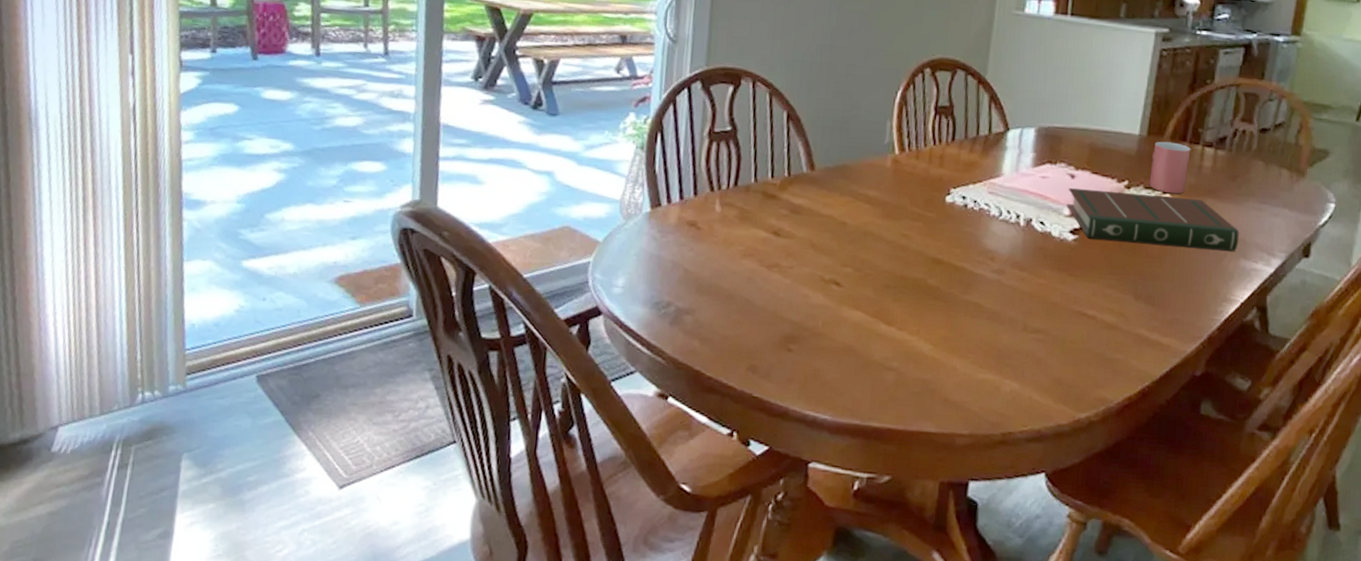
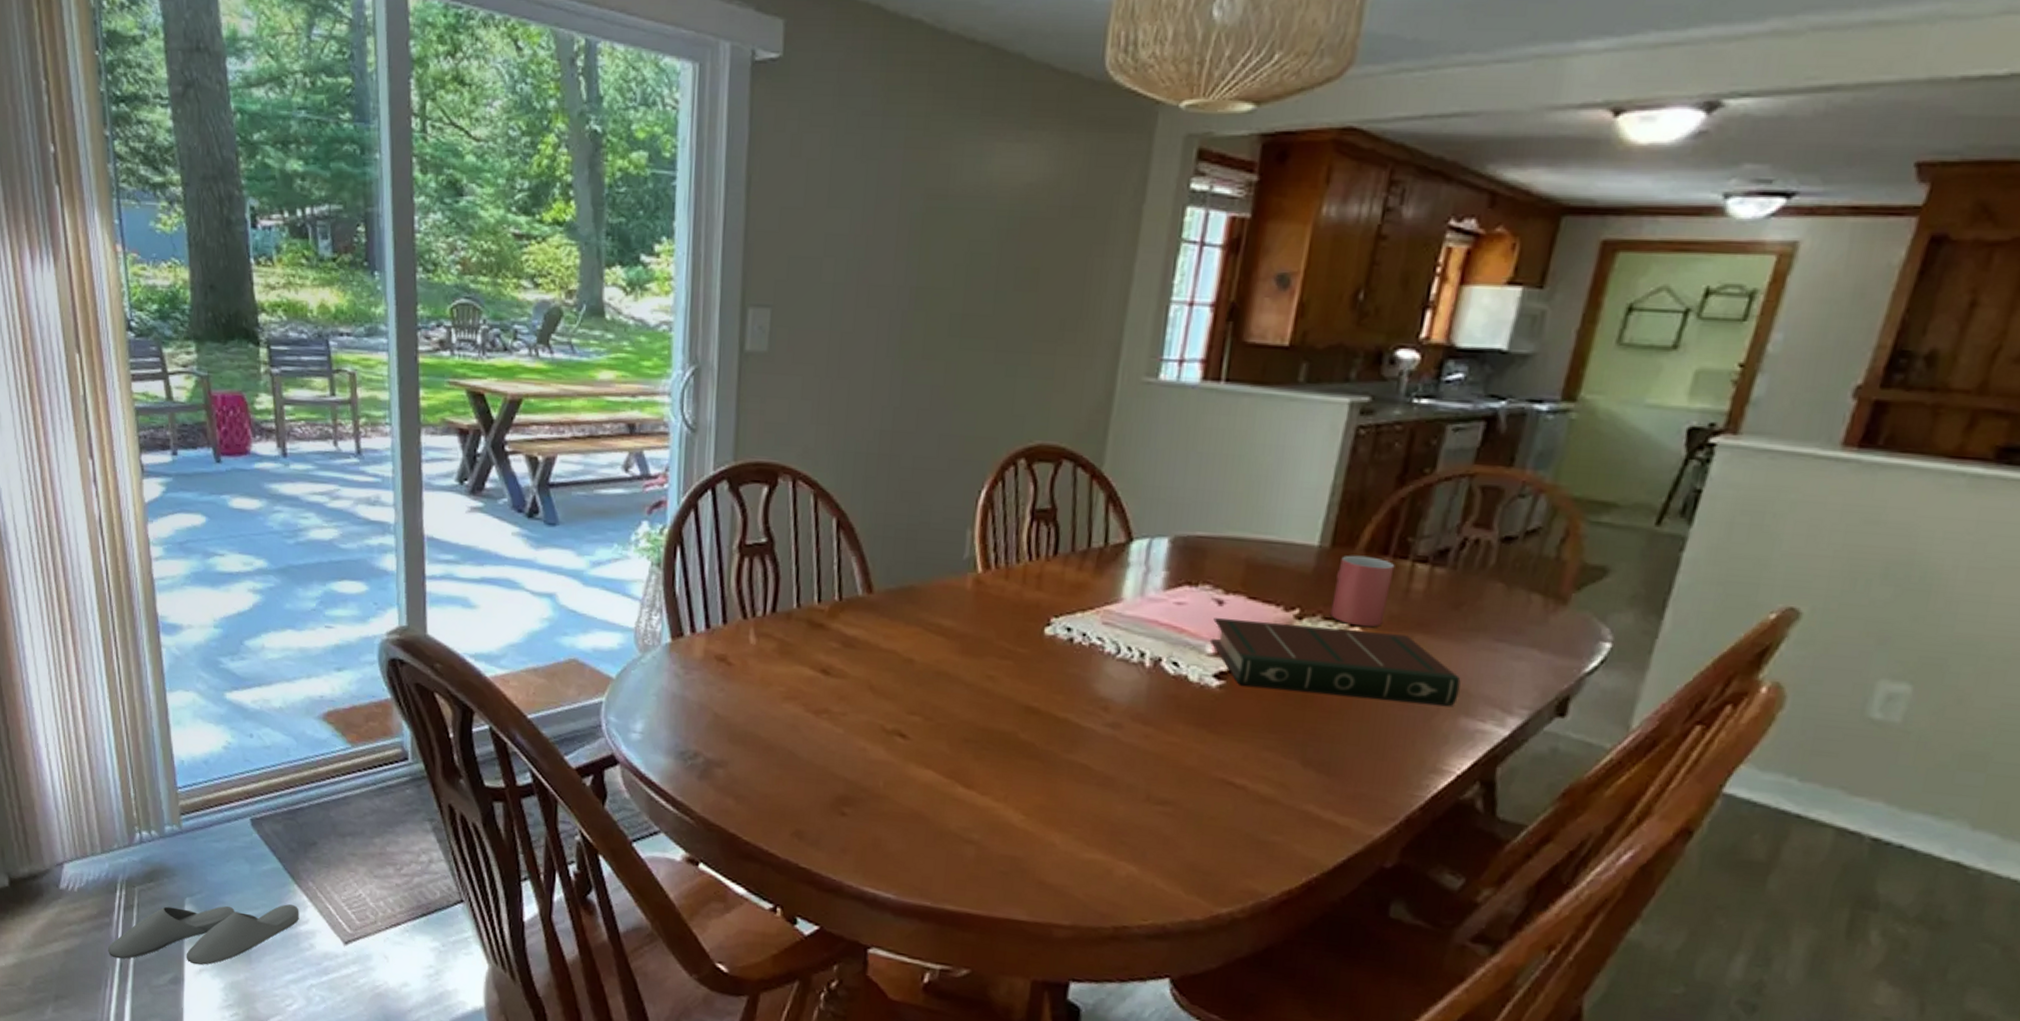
slippers: none [95,454,297,518] -> present [107,904,299,965]

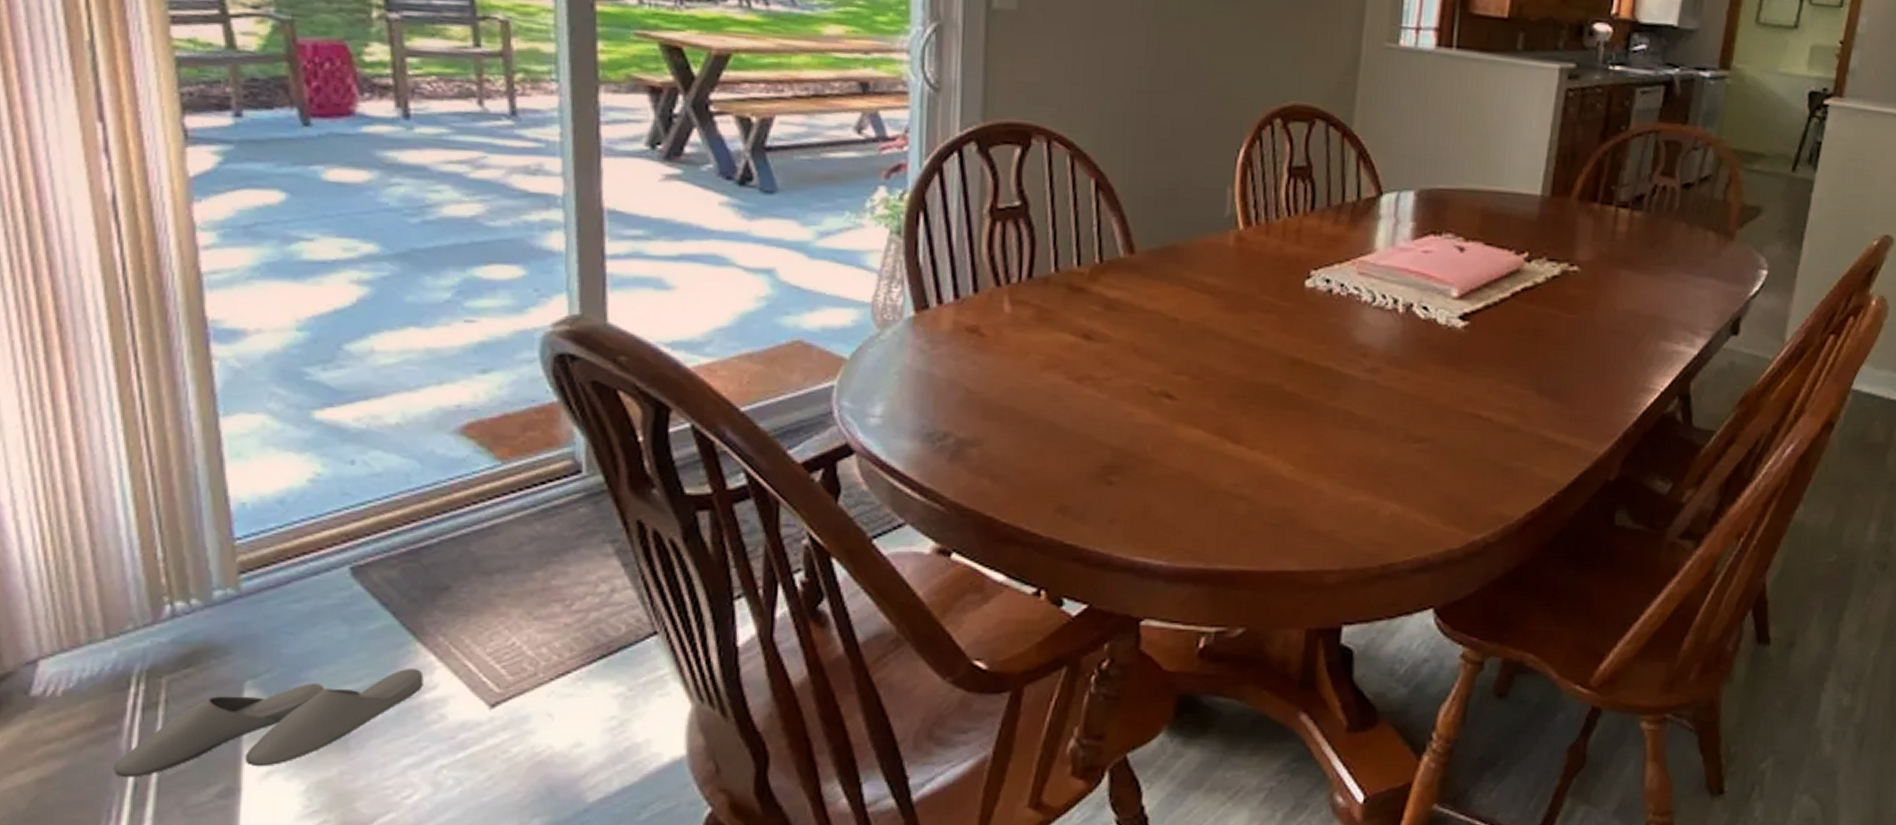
book: present [1209,618,1461,706] -> none [1454,264,1659,332]
mug: present [1330,555,1395,627] -> none [1553,202,1603,266]

